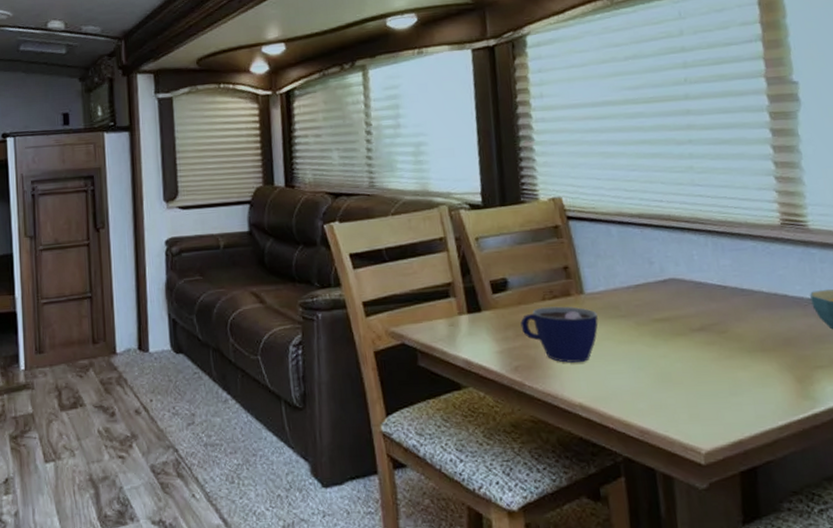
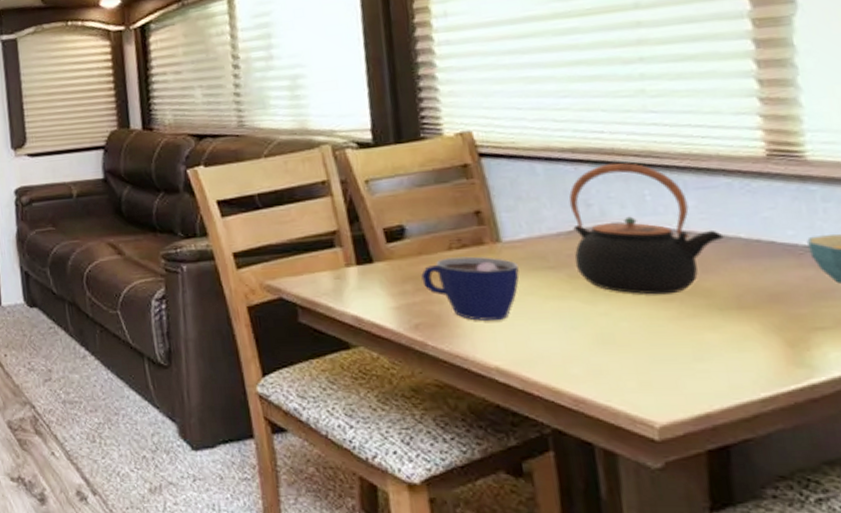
teapot: none [636,227,751,340] -> present [569,162,724,295]

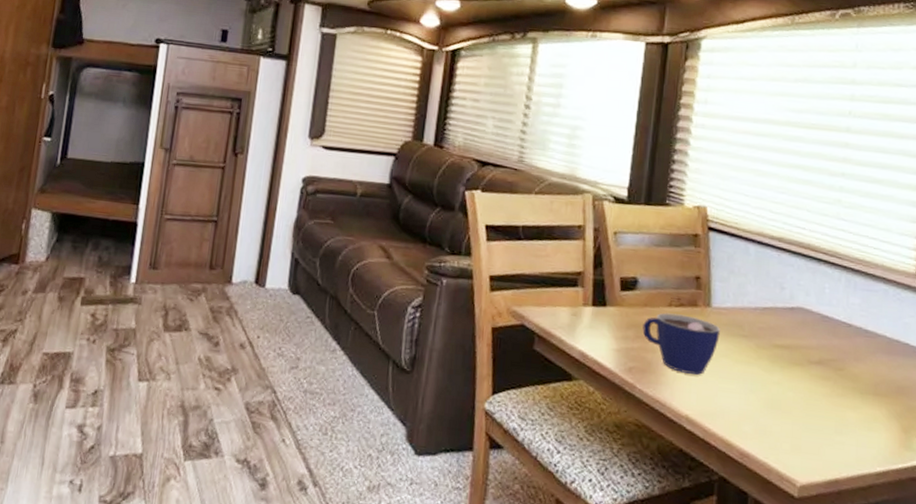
teapot: present [569,162,724,295] -> none [763,256,875,375]

